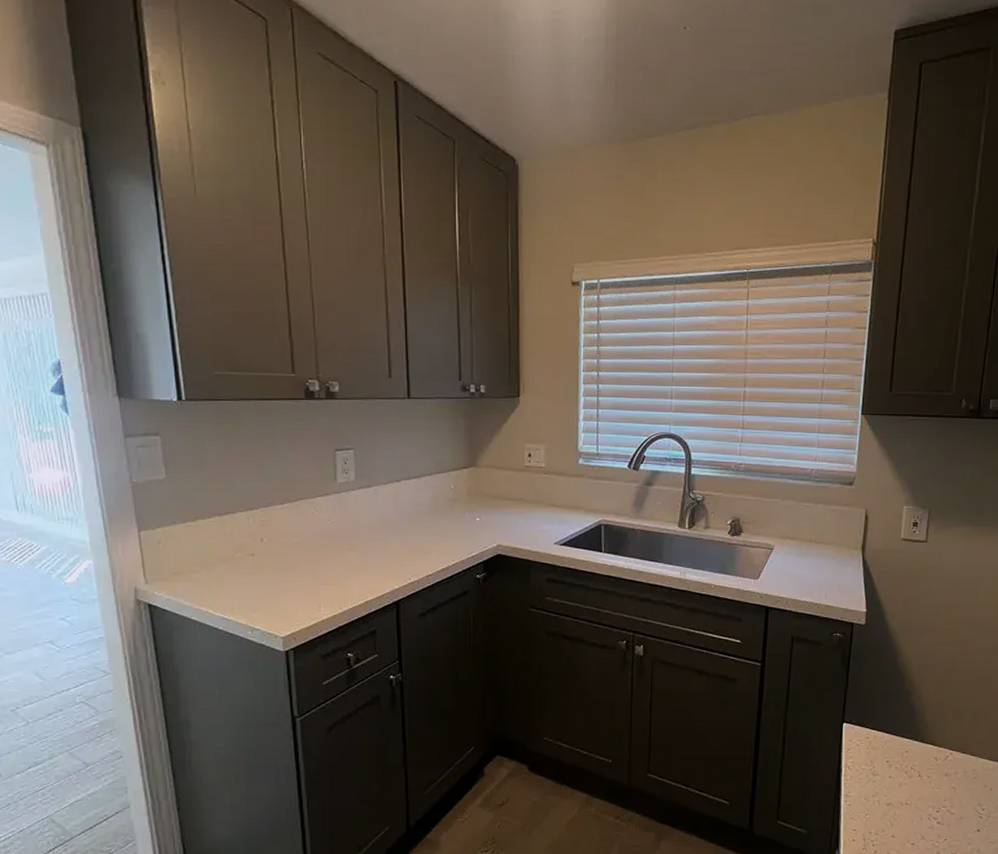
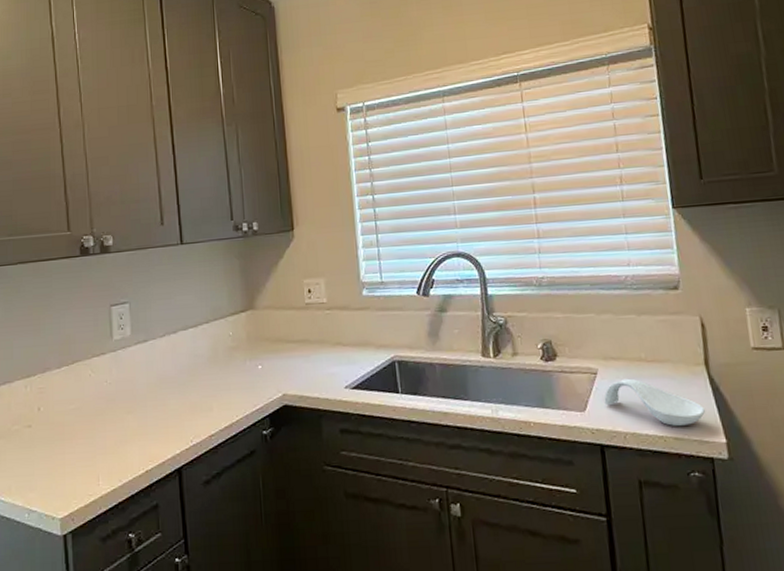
spoon rest: none [775,555,854,597] -> present [604,378,705,427]

